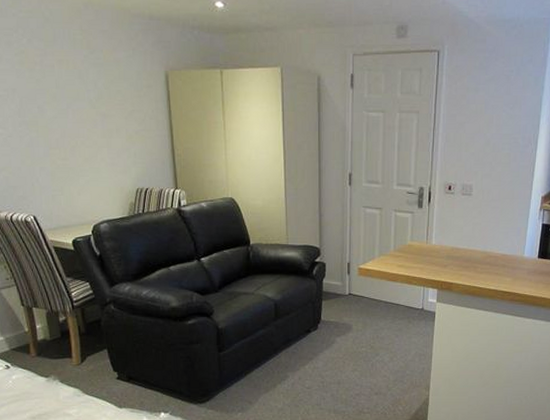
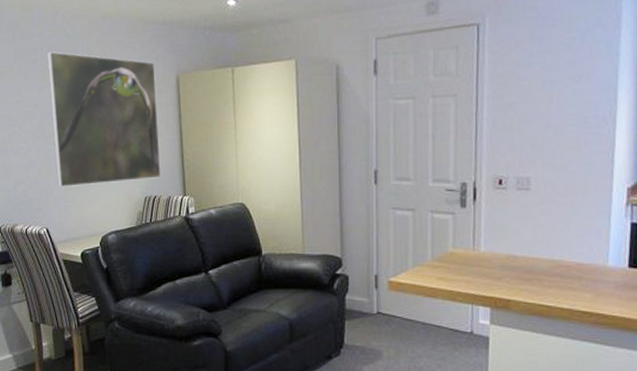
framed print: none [23,33,152,176] -> present [47,51,161,187]

